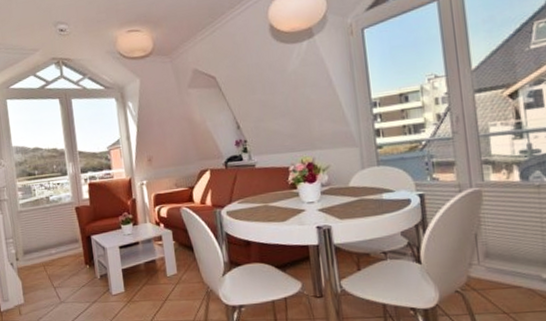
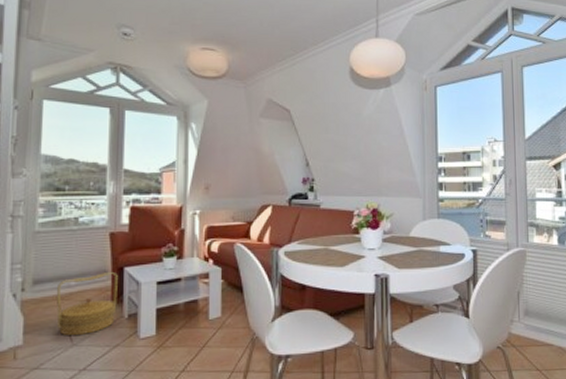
woven basket: none [42,240,90,295] -> present [56,271,118,336]

